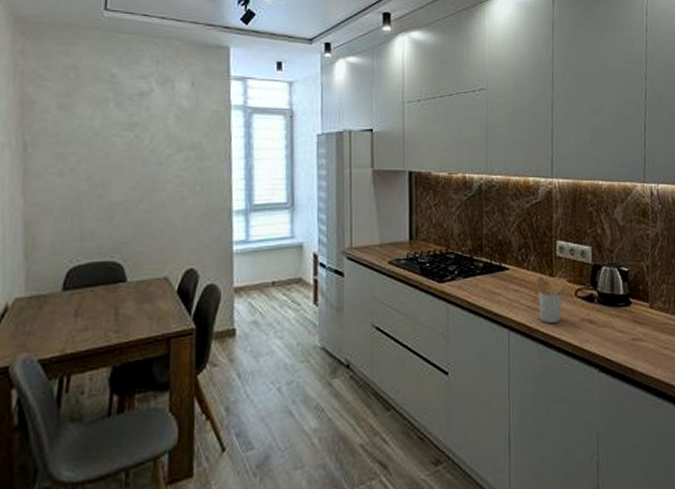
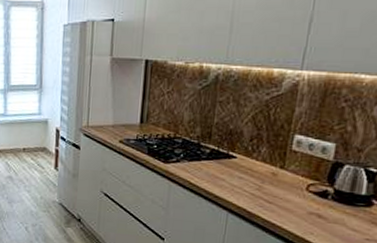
utensil holder: present [537,276,567,324] -> none [262,168,300,213]

